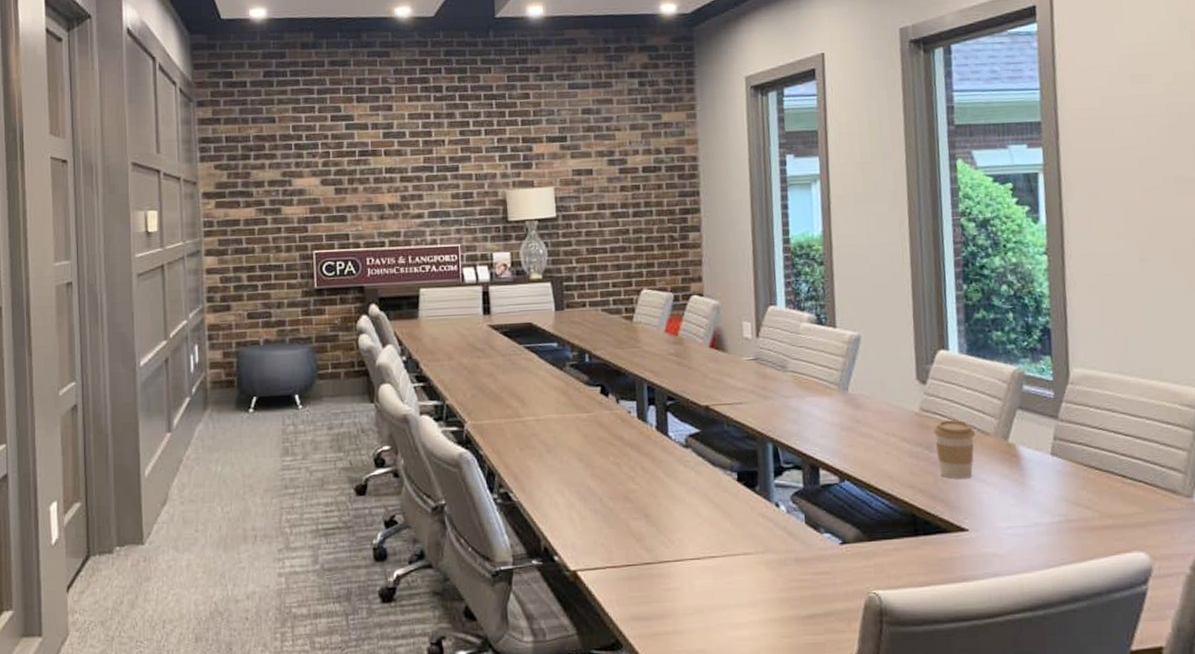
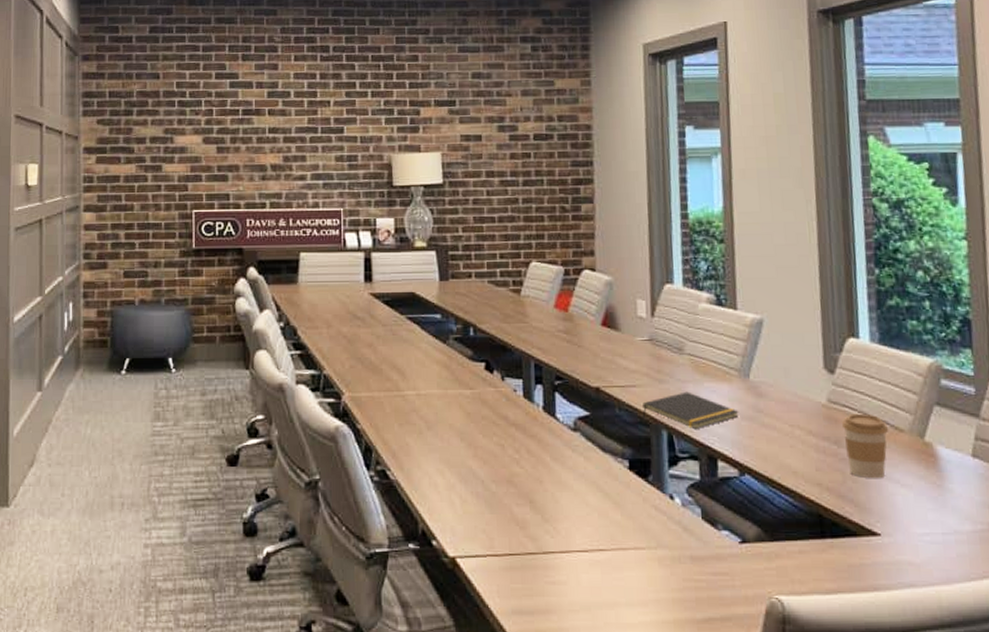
notepad: none [749,406,839,441] -> present [642,391,739,429]

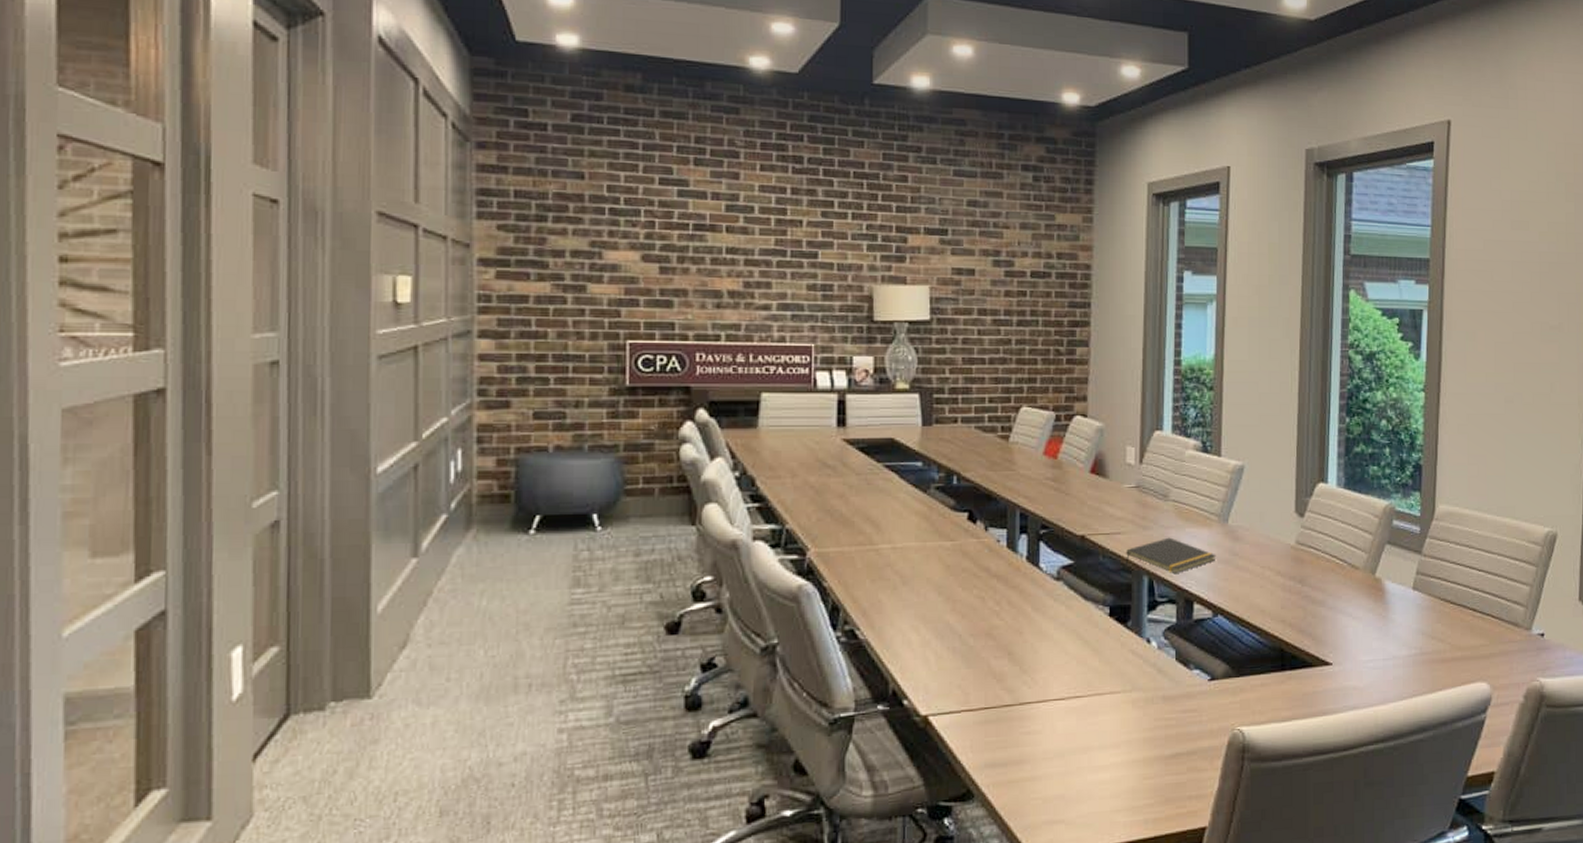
coffee cup: present [842,413,888,478] -> none [1307,553,1345,613]

